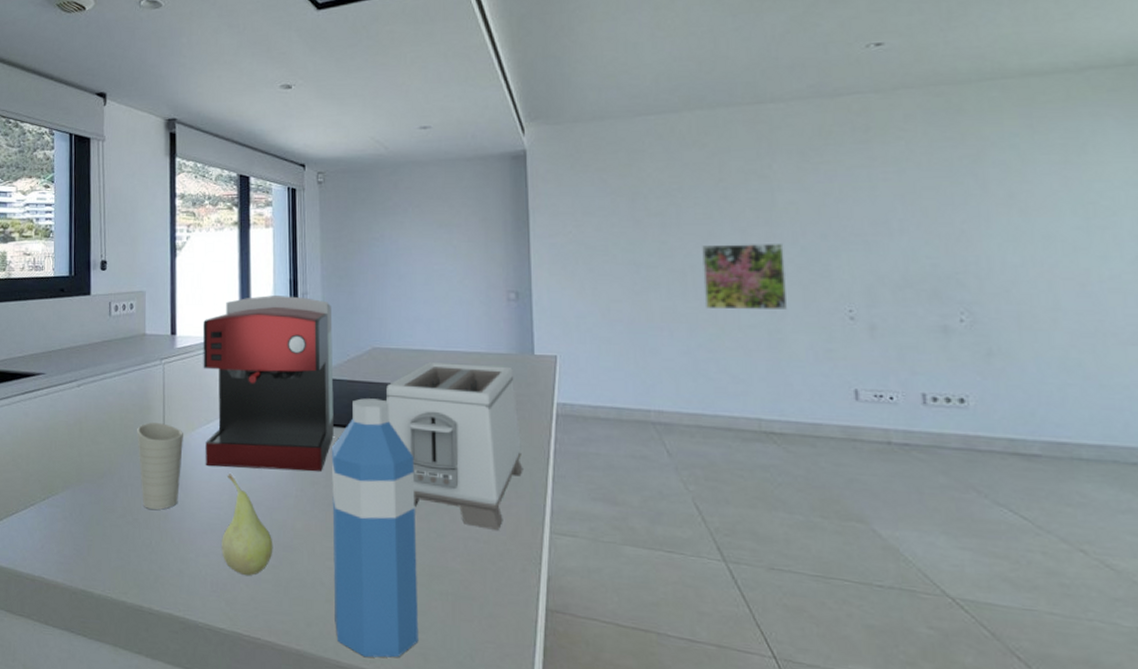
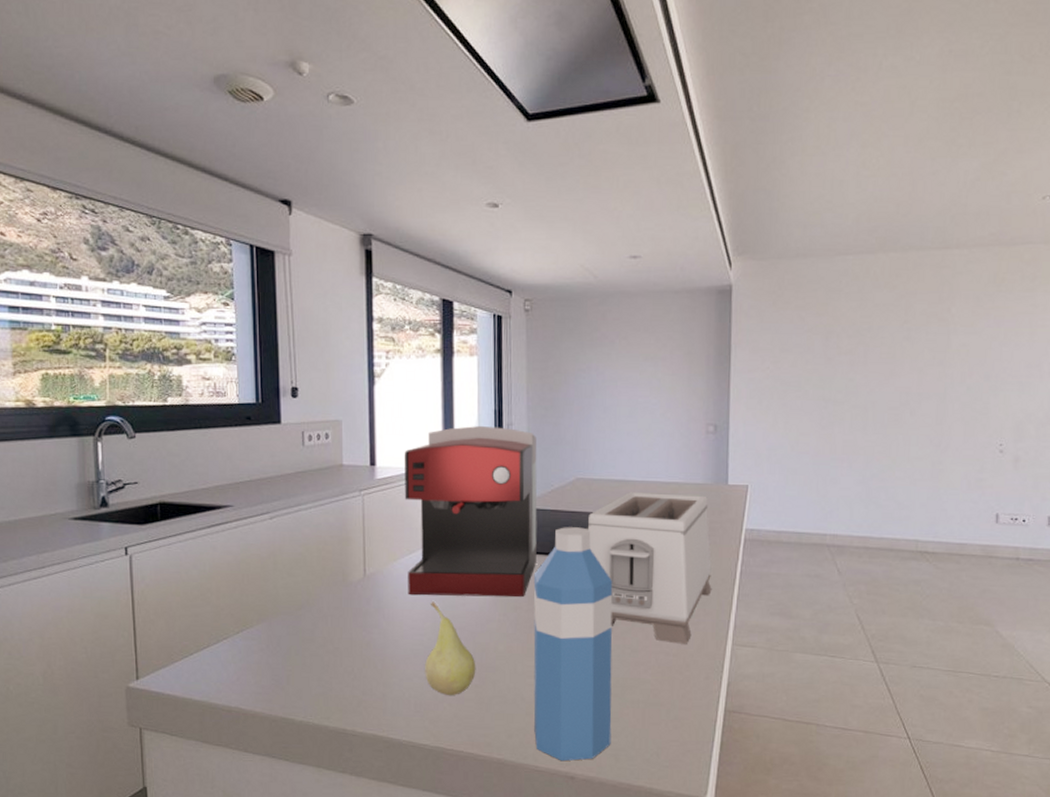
cup: present [137,422,183,510] -> none [336,554,385,638]
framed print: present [702,244,787,310] -> none [881,382,953,444]

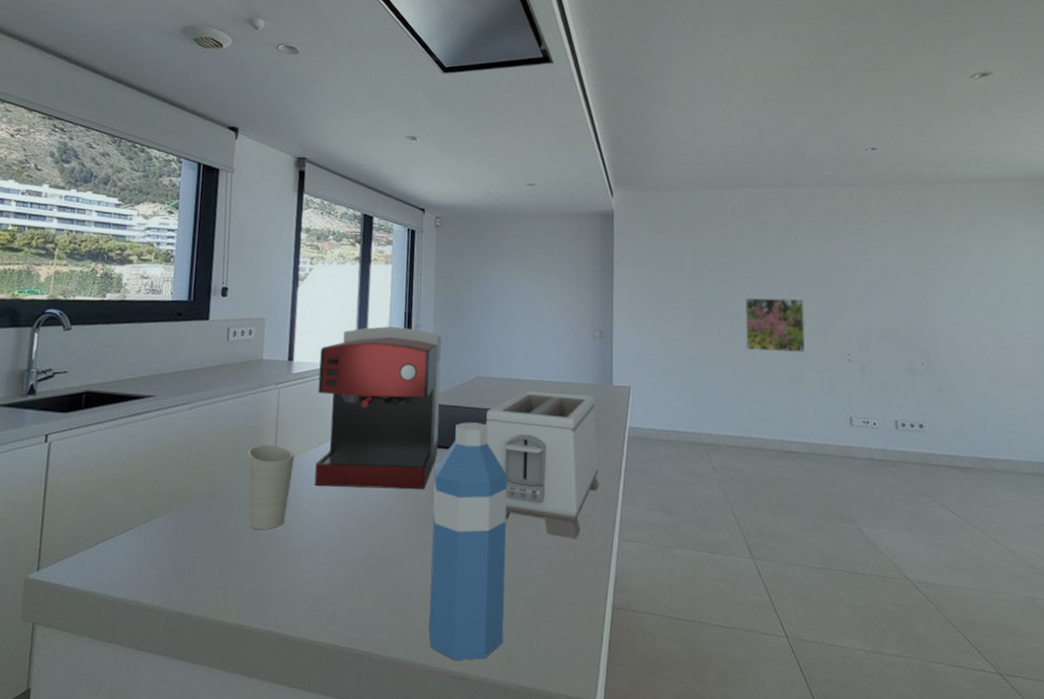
cup: none [336,554,385,638] -> present [247,445,294,529]
fruit: present [425,601,476,695] -> none [325,493,376,590]
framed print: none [881,382,953,444] -> present [745,298,805,352]

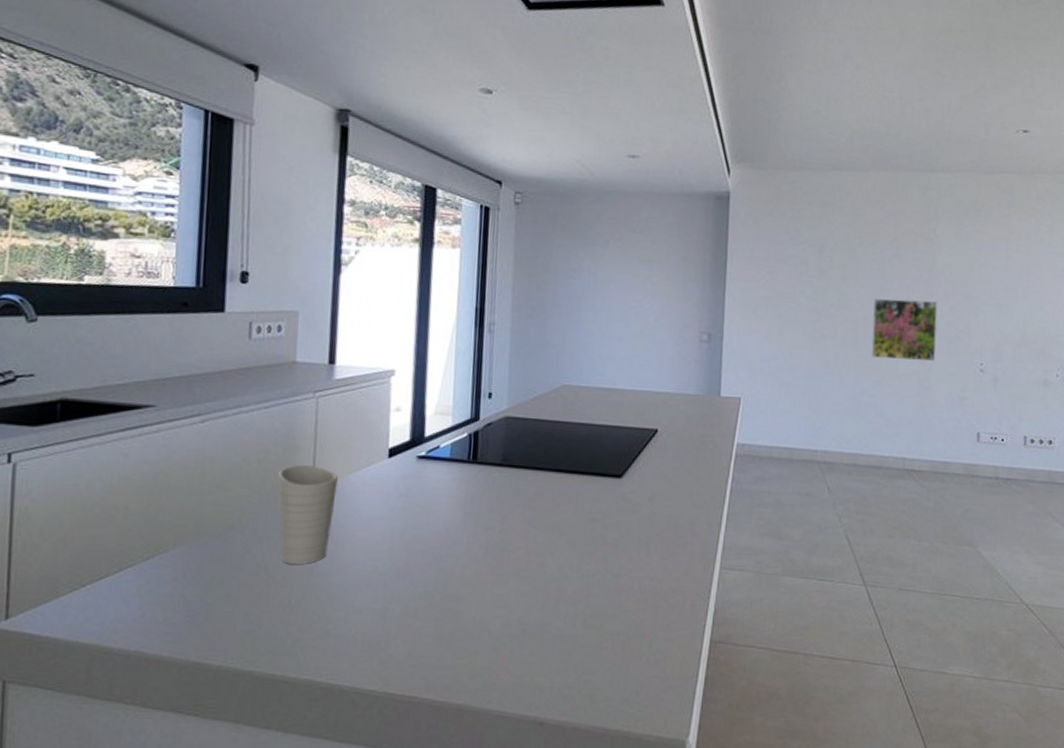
coffee maker: present [314,326,442,490] -> none [363,323,521,516]
water bottle: present [428,422,508,661] -> none [500,438,596,705]
toaster: present [485,390,599,539] -> none [571,401,702,568]

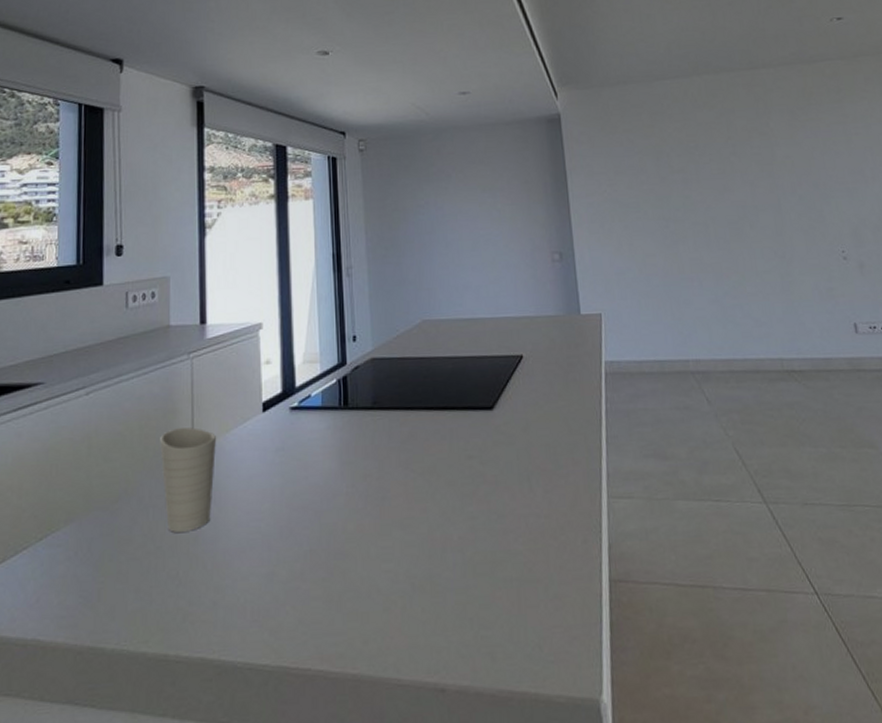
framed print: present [871,299,938,361] -> none [719,194,793,258]

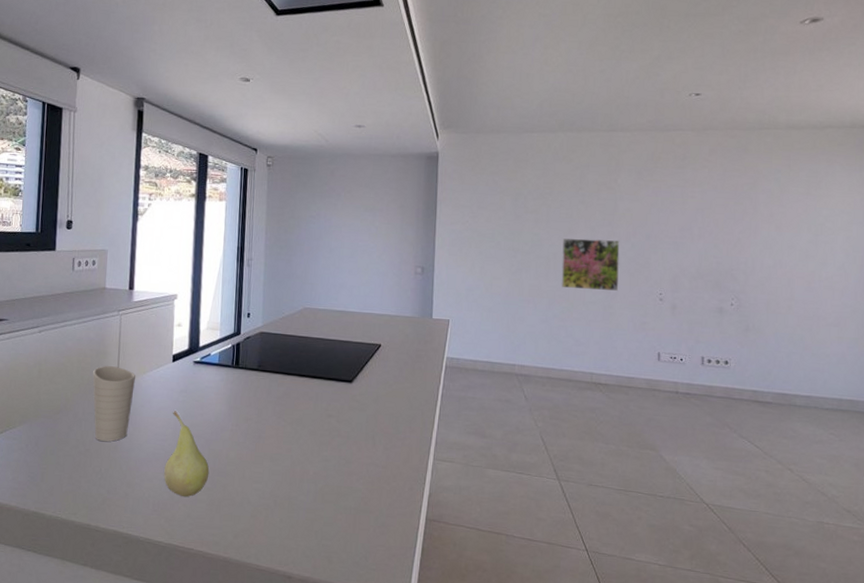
fruit: none [263,477,323,595] -> present [164,411,210,497]
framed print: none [719,194,793,258] -> present [561,238,620,291]

